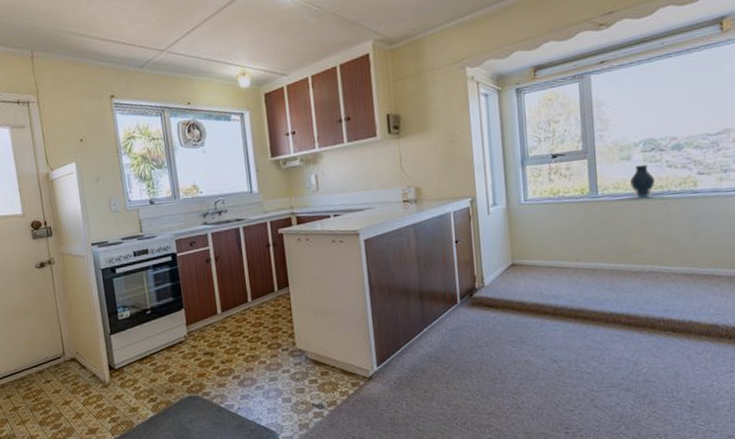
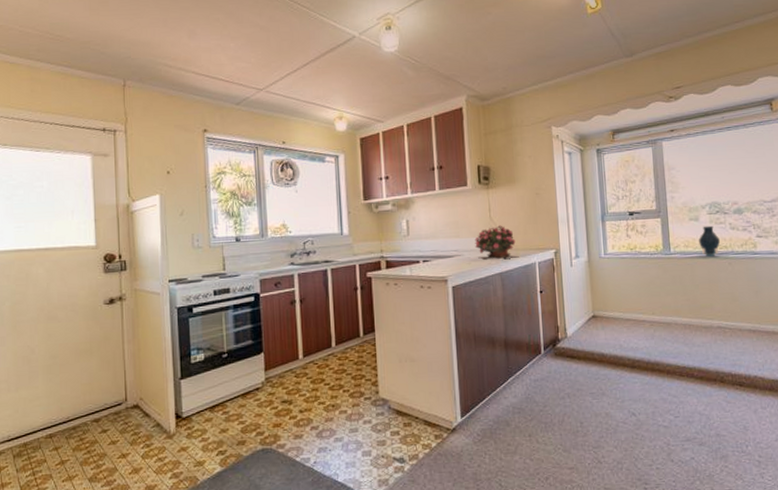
potted flower: none [386,175,433,213] -> present [475,225,519,261]

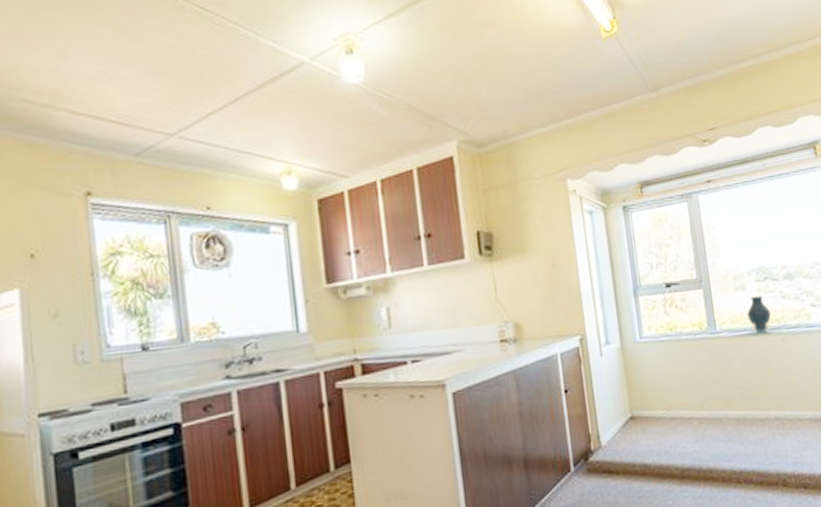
potted flower: present [475,225,519,261] -> none [478,308,536,356]

